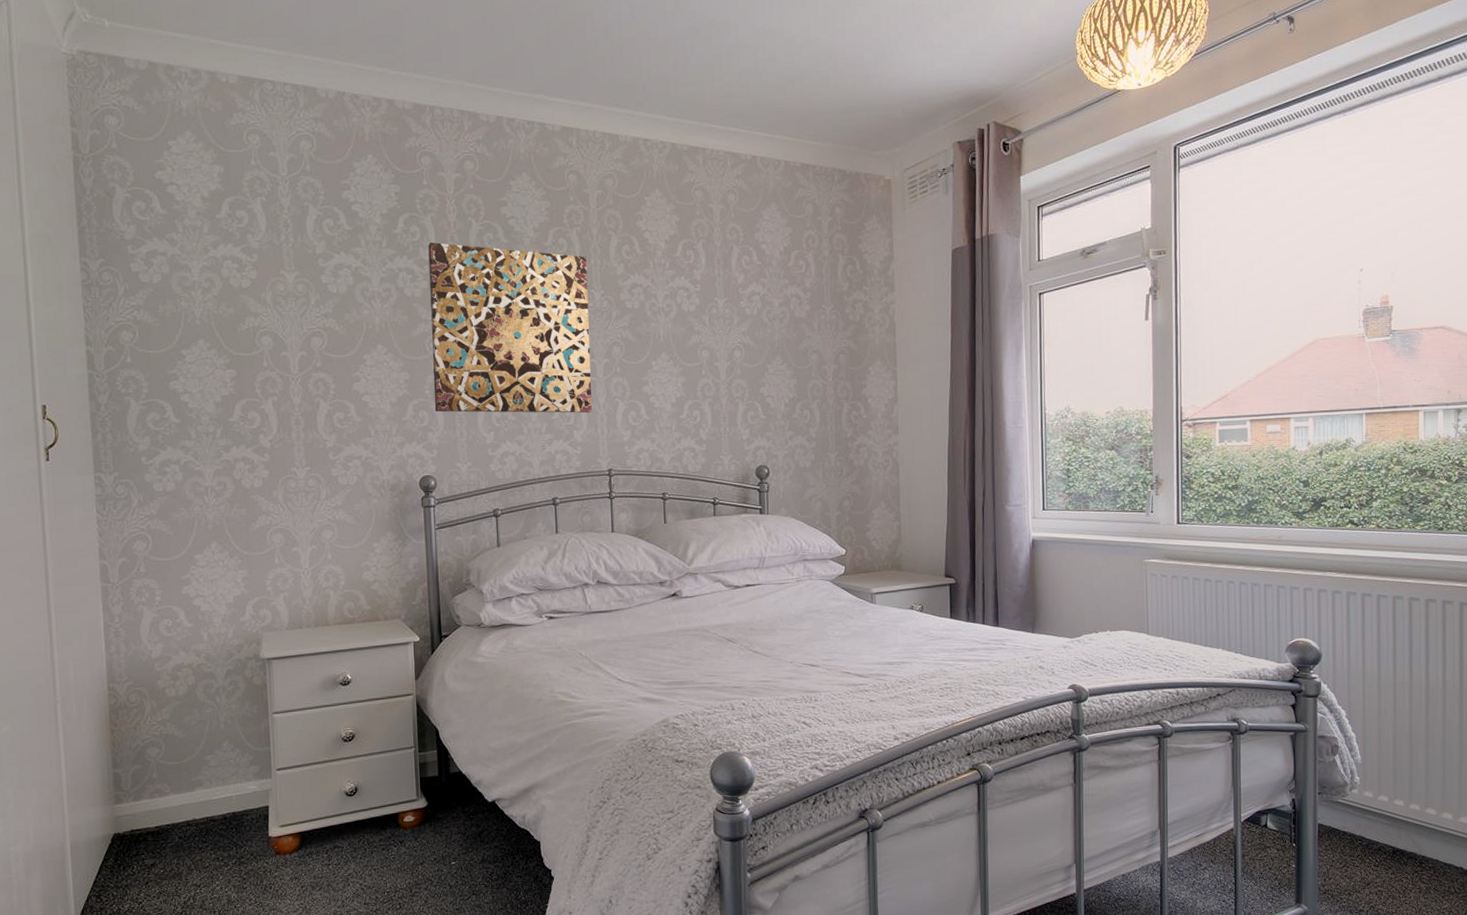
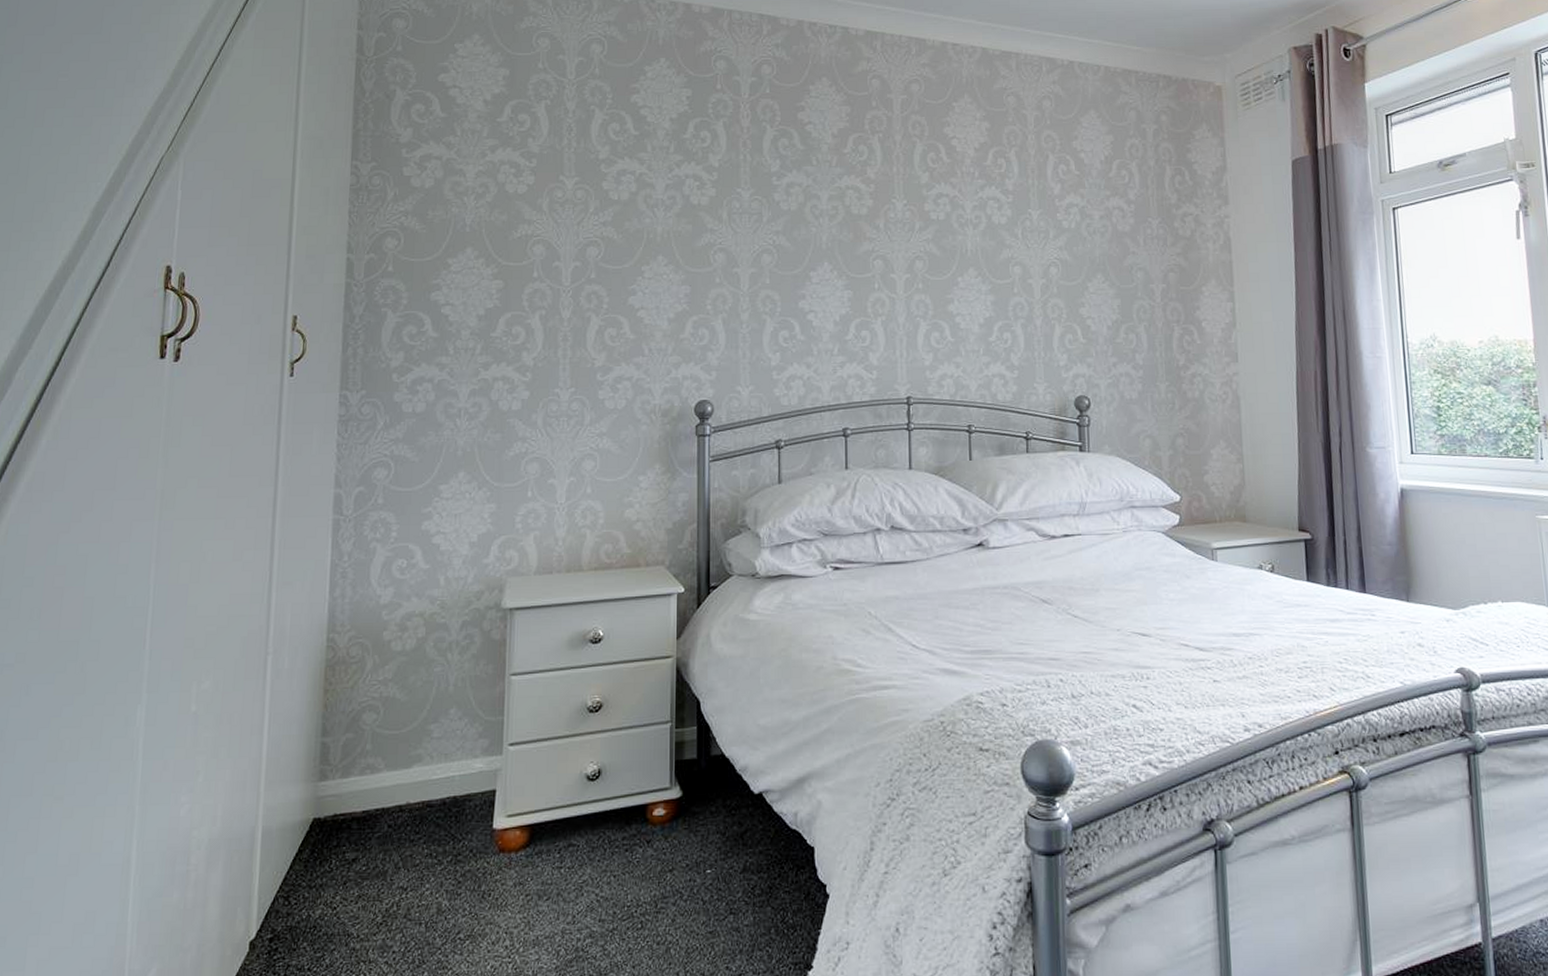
wall art: present [428,242,592,413] -> none [716,148,891,333]

